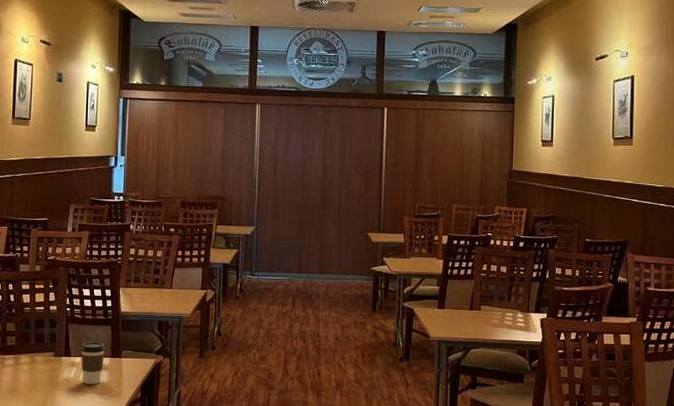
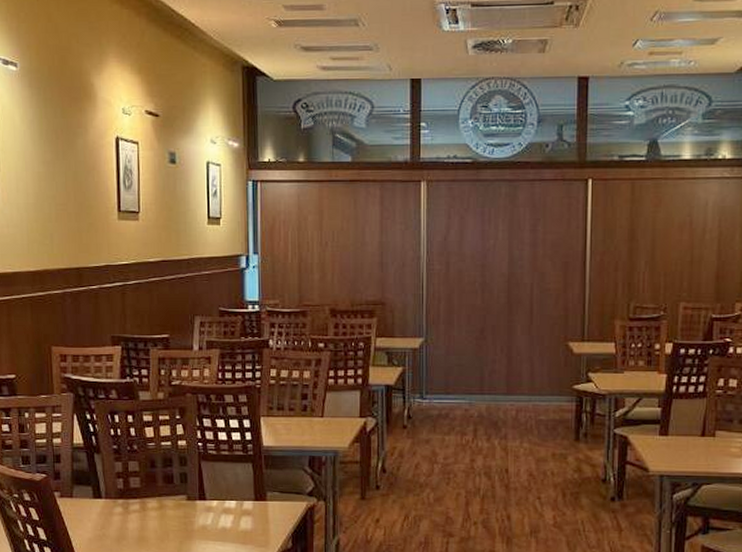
coffee cup: present [81,342,106,384] -> none [218,483,247,533]

